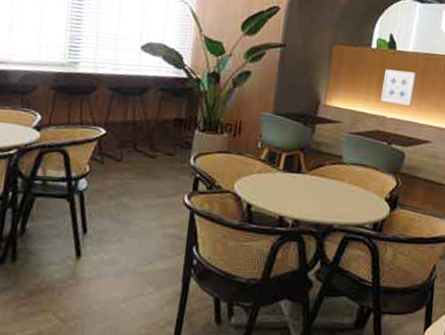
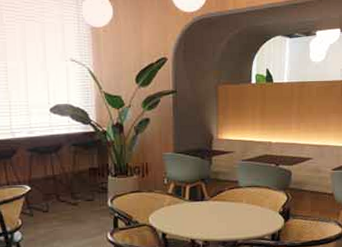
wall art: present [381,69,417,106] -> none [265,100,293,130]

